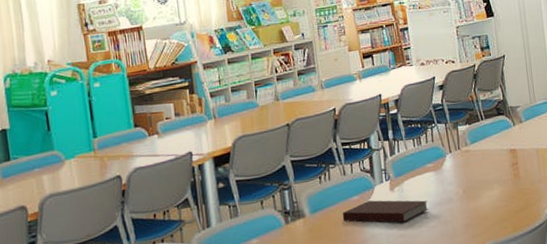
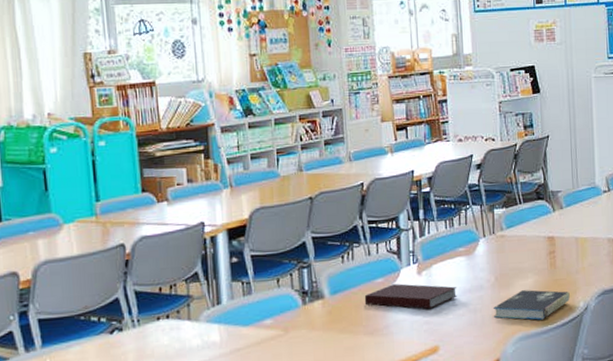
book: none [463,200,535,229] -> present [493,290,570,320]

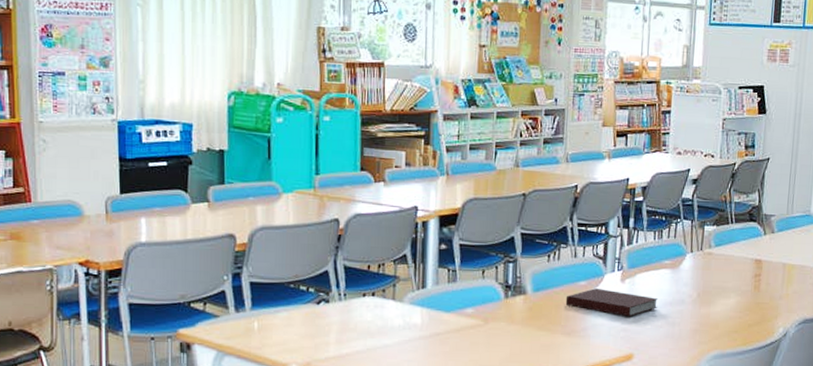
book: present [493,290,570,320] -> none [690,309,770,341]

